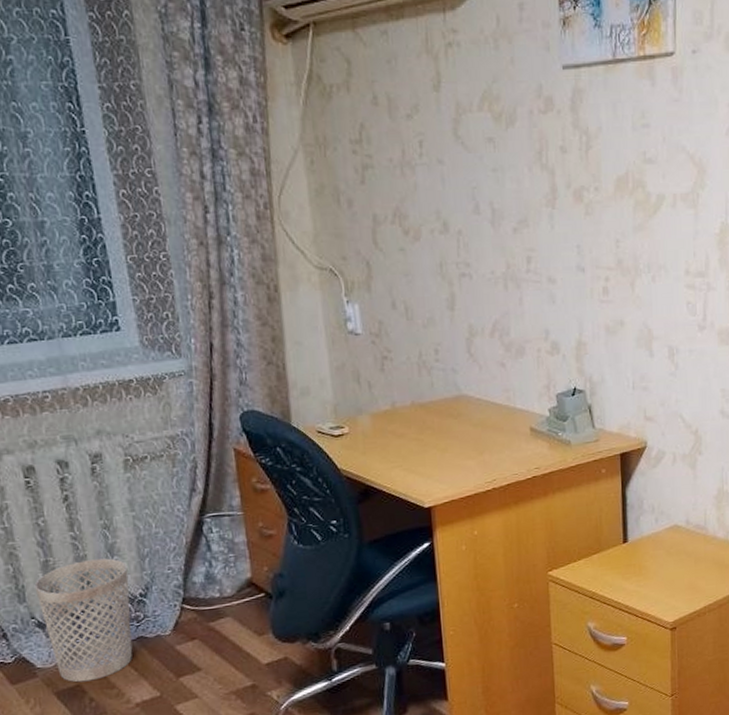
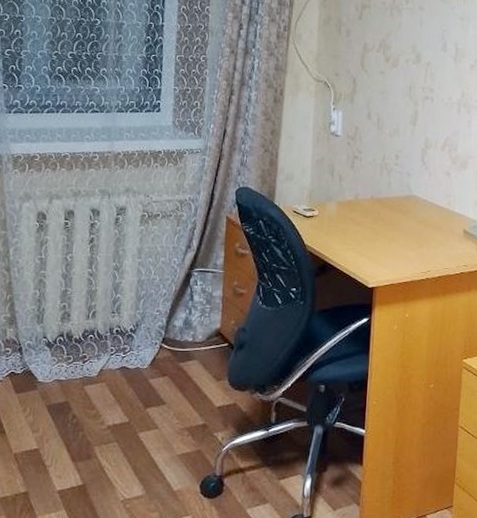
wastebasket: present [34,558,133,683] -> none [51,294,126,400]

